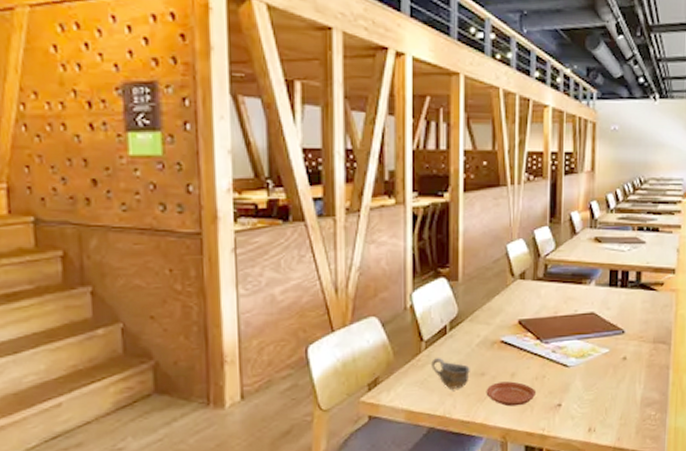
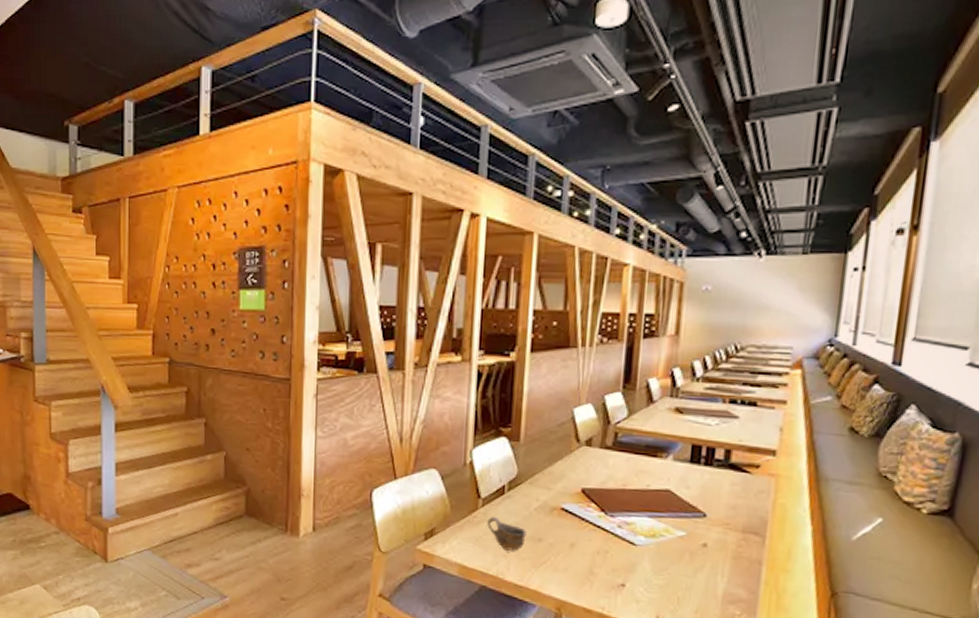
plate: present [486,381,537,407] -> none [542,550,598,579]

